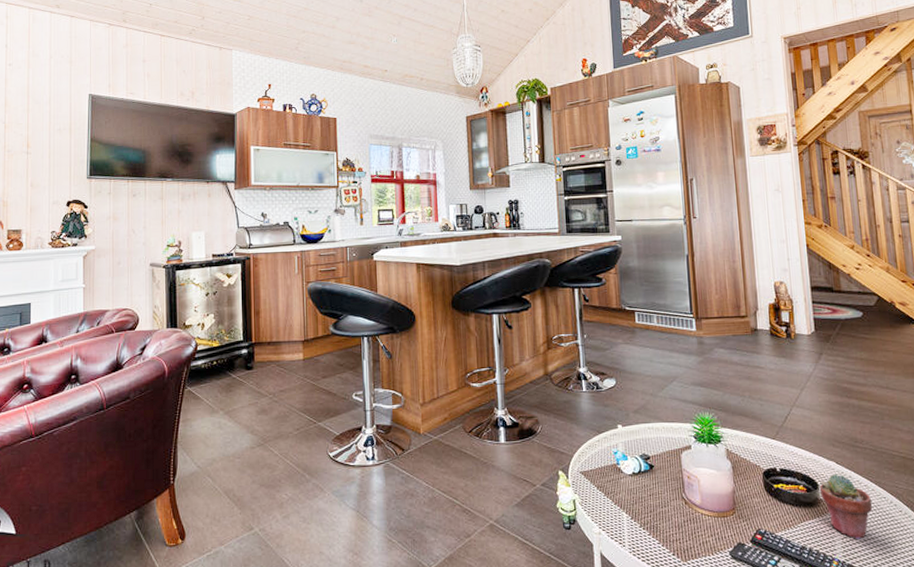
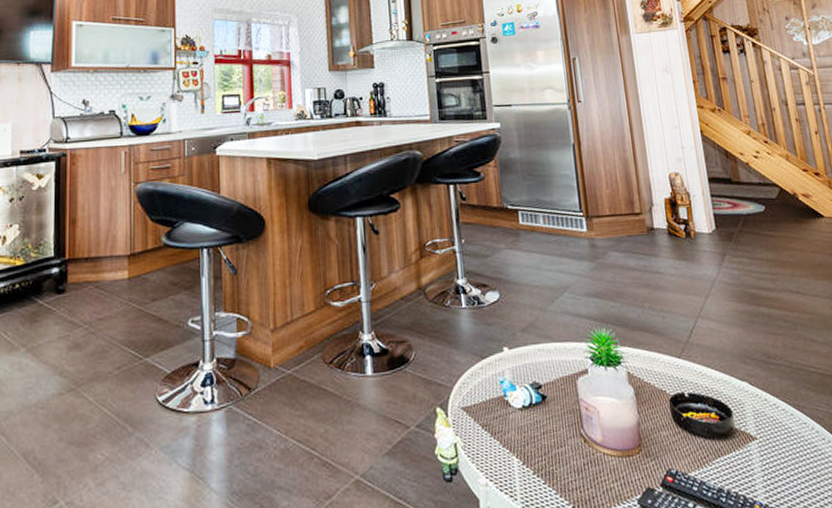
potted succulent: present [819,474,873,539] -> none [733,397,794,476]

